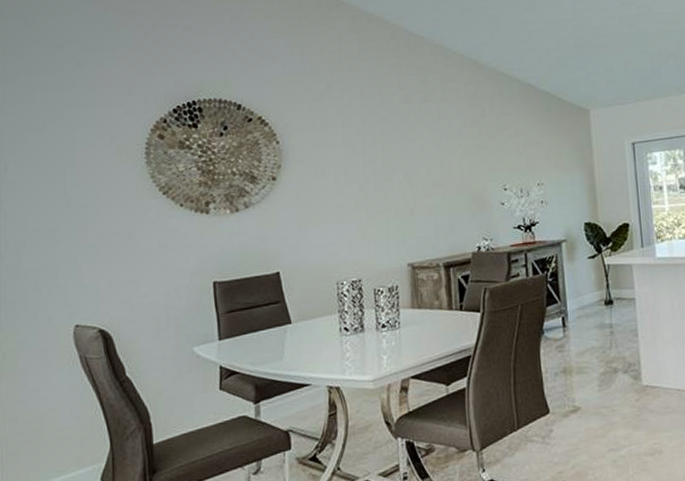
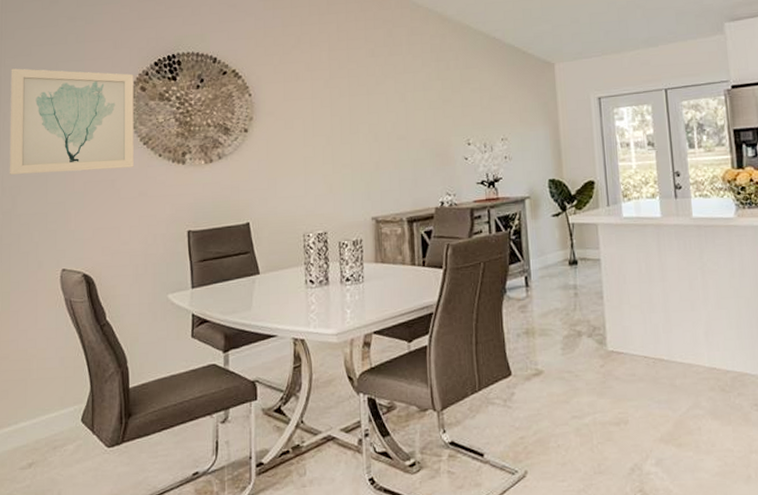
wall art: none [11,115,153,228] -> present [9,68,134,175]

